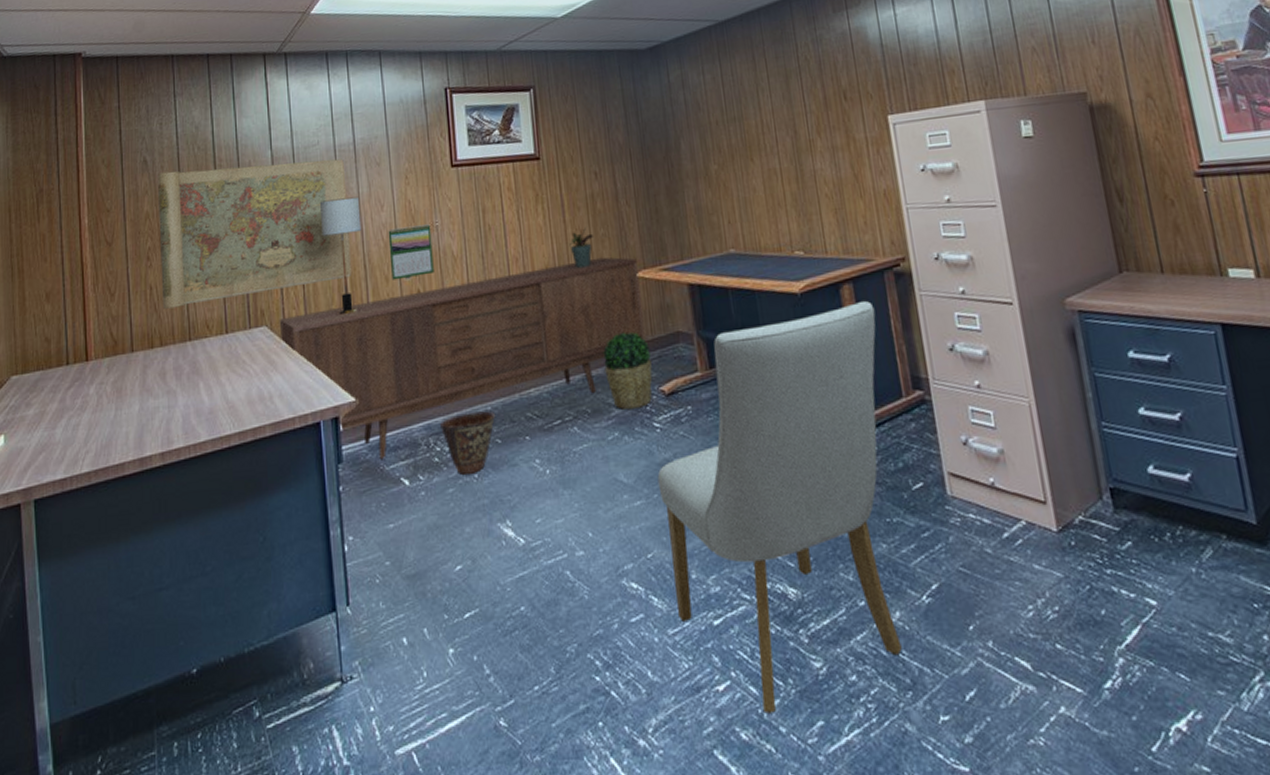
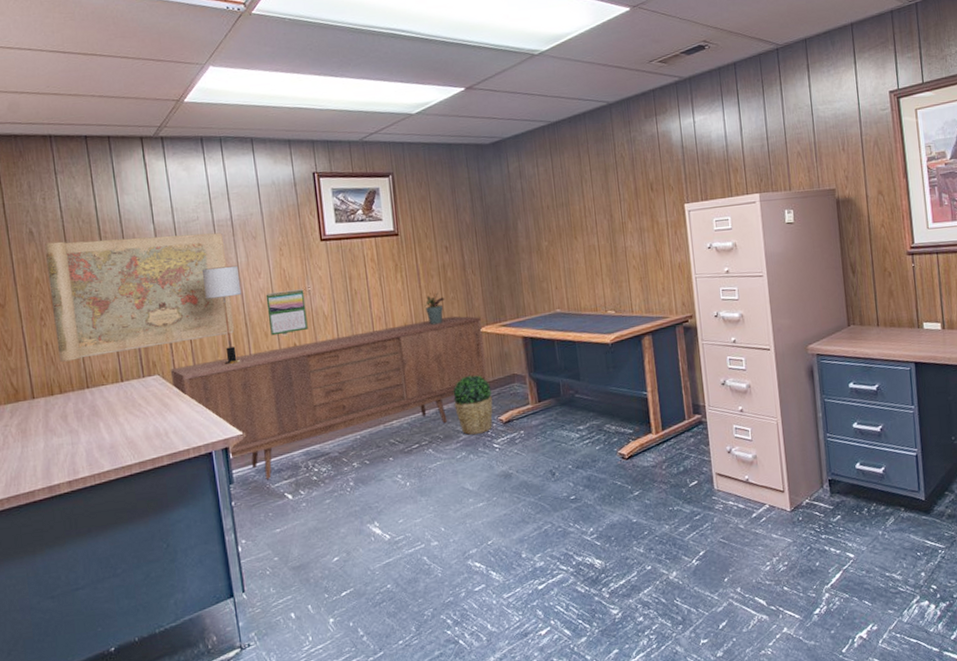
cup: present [440,411,495,475] -> none [317,439,364,489]
chair: present [657,301,902,714] -> none [496,349,676,648]

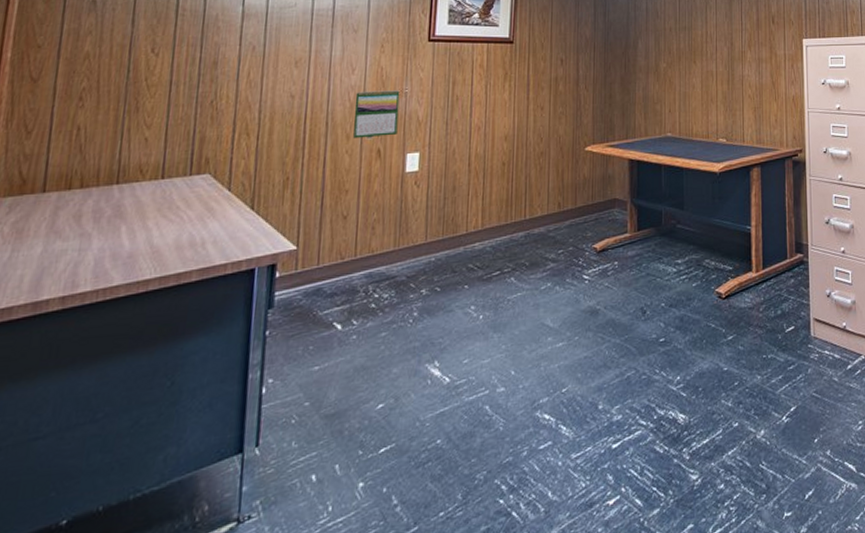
map: present [44,232,235,362] -> none [90,15,320,151]
sideboard: present [170,316,489,479] -> none [224,132,588,305]
table lamp: present [201,265,242,365] -> none [286,59,331,168]
potted plant: present [424,292,446,325] -> none [530,105,553,139]
potted plant: present [453,375,493,435] -> none [546,196,589,264]

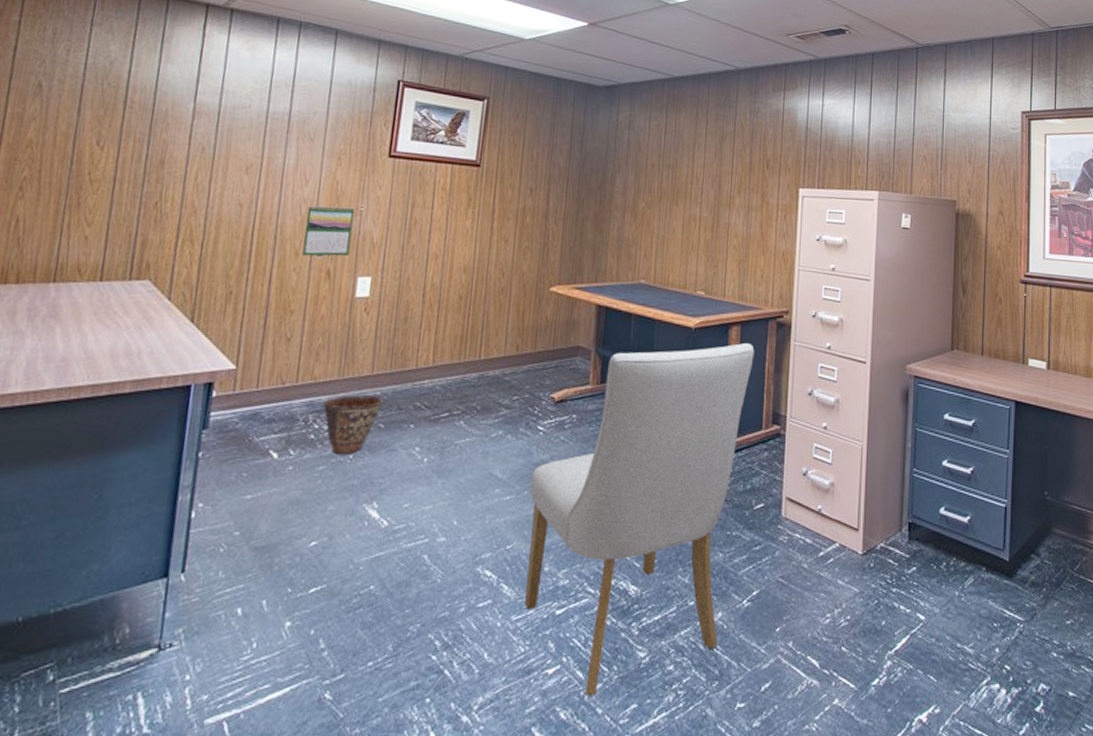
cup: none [382,262,437,320] -> present [323,395,383,454]
chair: none [580,182,775,522] -> present [525,343,755,696]

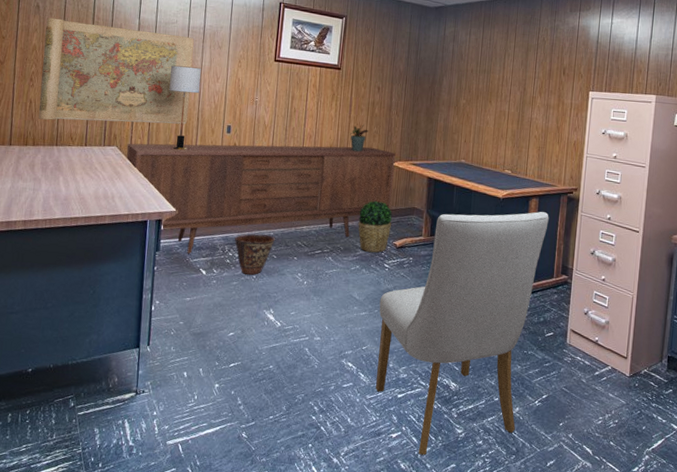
map: none [28,101,275,246] -> present [38,17,194,125]
sideboard: none [164,267,554,429] -> present [126,143,396,254]
table lamp: none [234,164,284,282] -> present [169,65,202,151]
calendar: present [302,205,355,257] -> none [217,96,252,134]
potted plant: none [492,238,518,274] -> present [350,124,369,152]
potted plant: none [501,339,549,412] -> present [358,200,392,253]

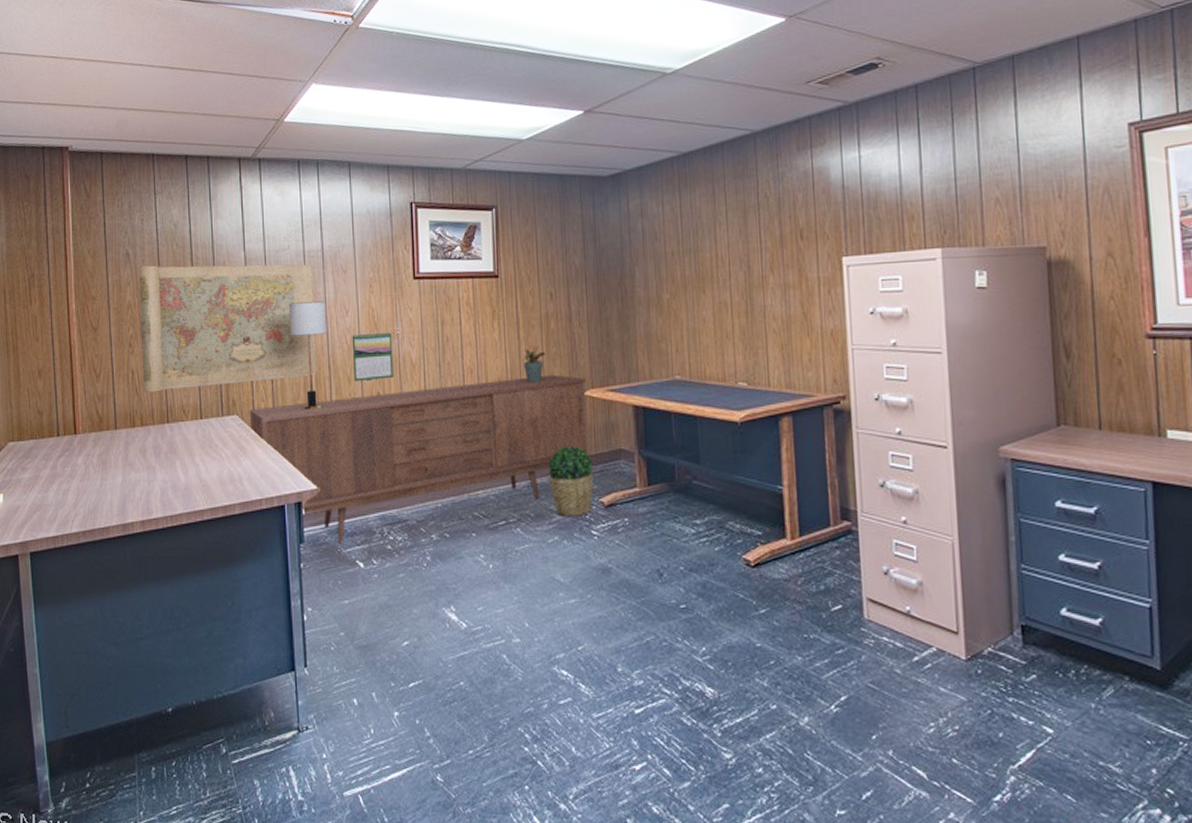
calendar: none [217,96,252,134] -> present [351,331,394,382]
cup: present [235,234,275,275] -> none [394,507,444,562]
chair: present [376,212,549,455] -> none [592,435,812,793]

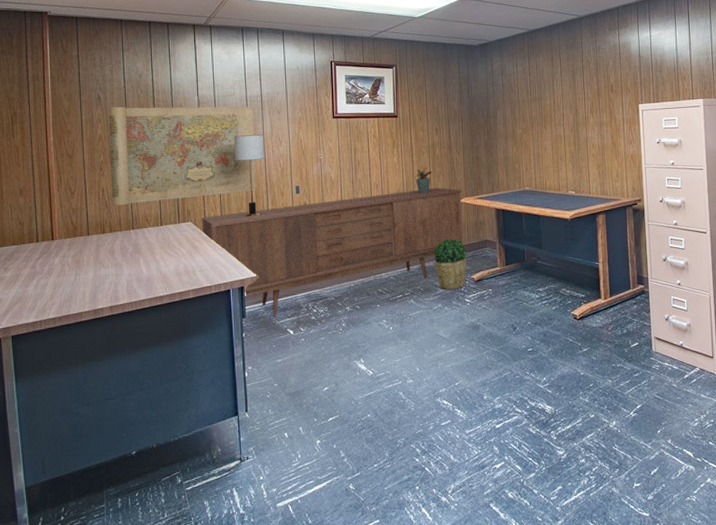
calendar: present [351,331,394,382] -> none [284,157,317,195]

